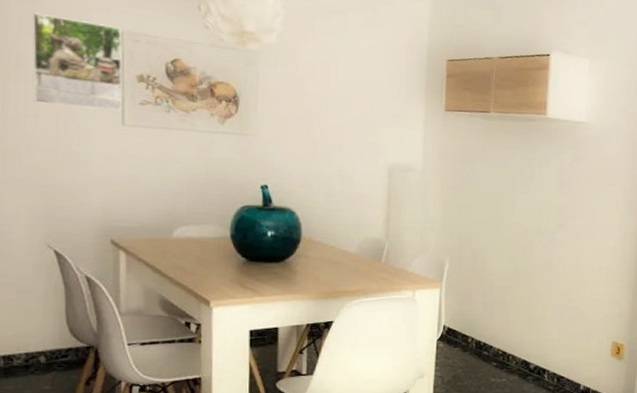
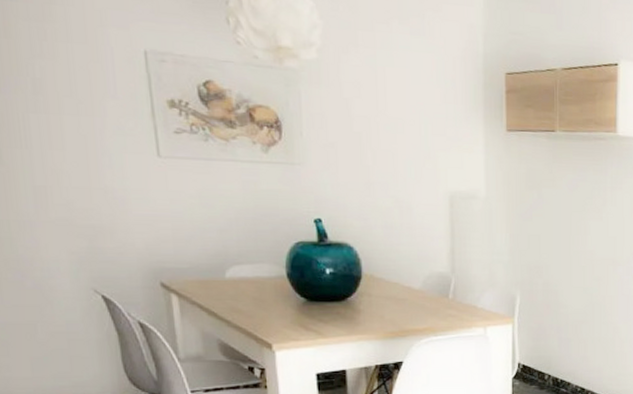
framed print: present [31,12,123,111] -> none [43,31,155,141]

